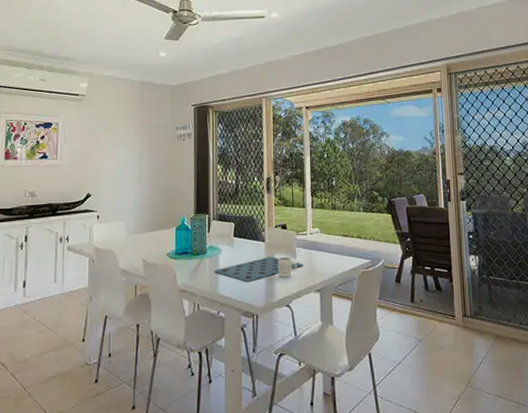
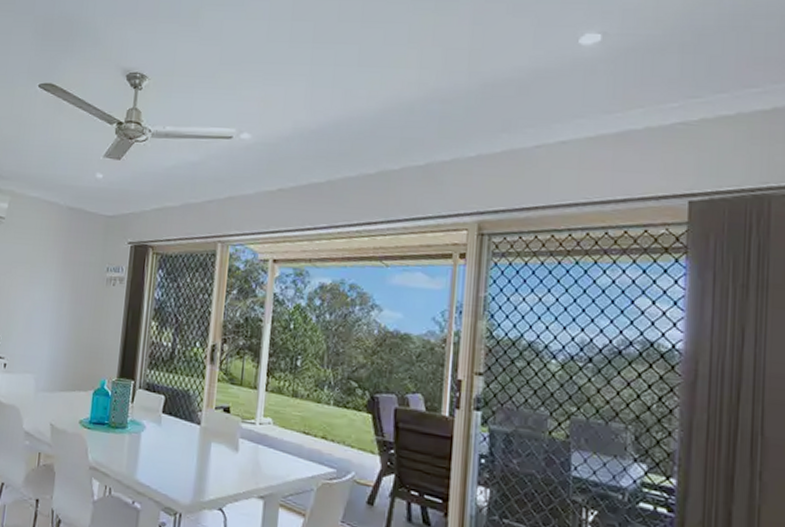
placemat: present [215,257,304,282] -> none [134,444,247,472]
mug: present [278,256,297,278] -> none [212,446,238,474]

